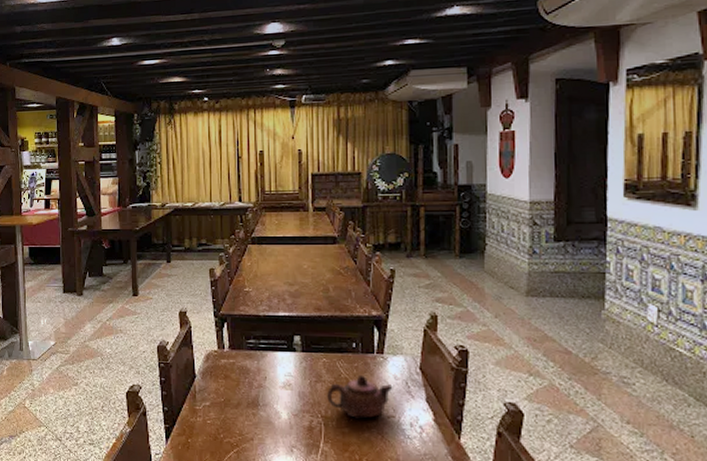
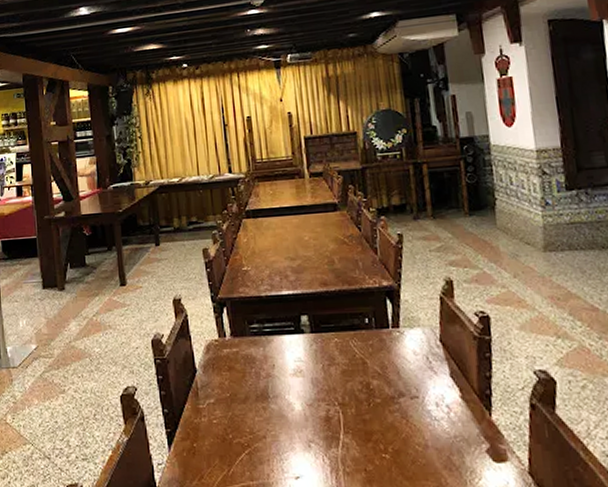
teapot: present [327,374,393,419] -> none [342,353,414,403]

